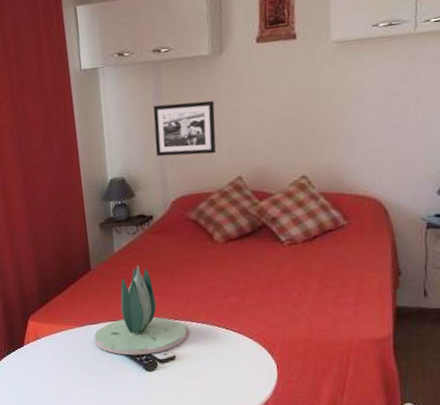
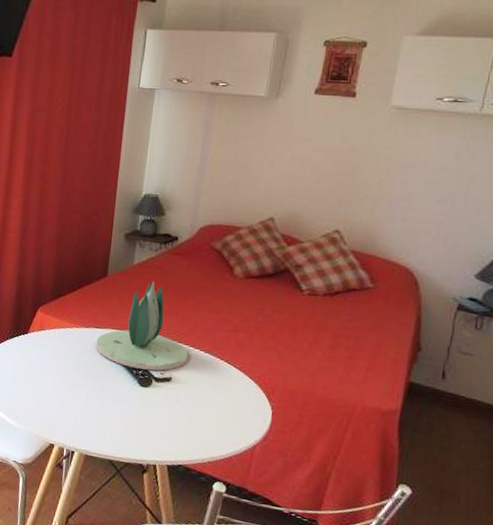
picture frame: present [153,100,216,157] -> none [194,133,261,191]

